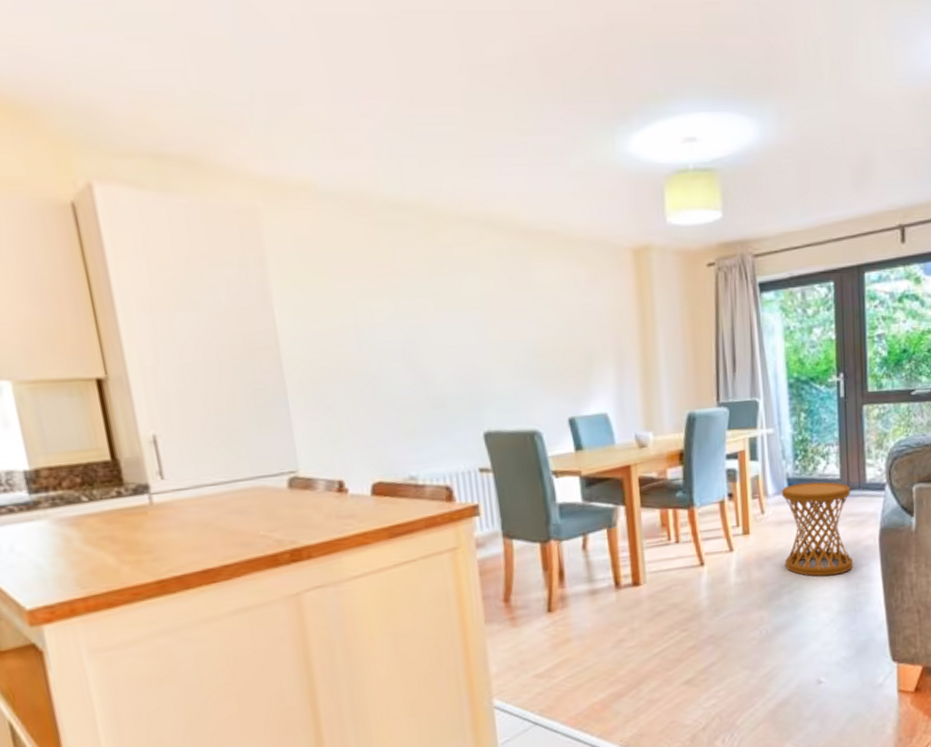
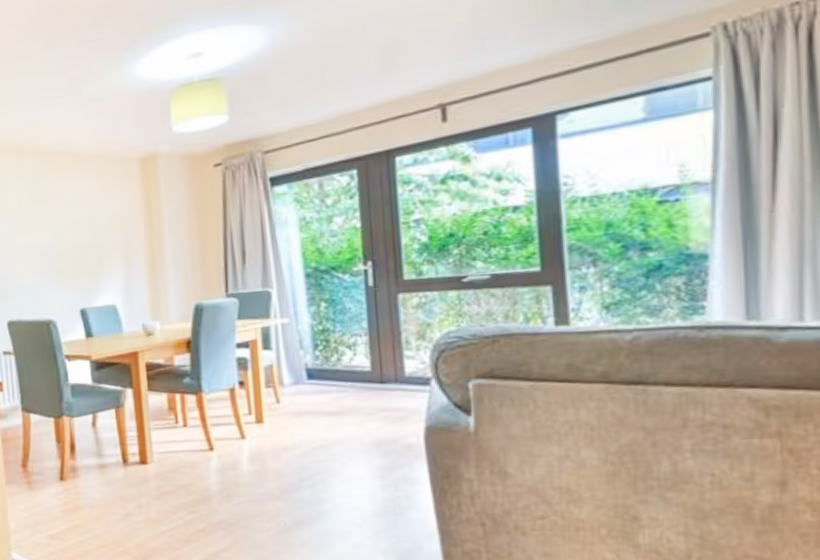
side table: present [781,482,854,577] -> none [299,373,392,473]

